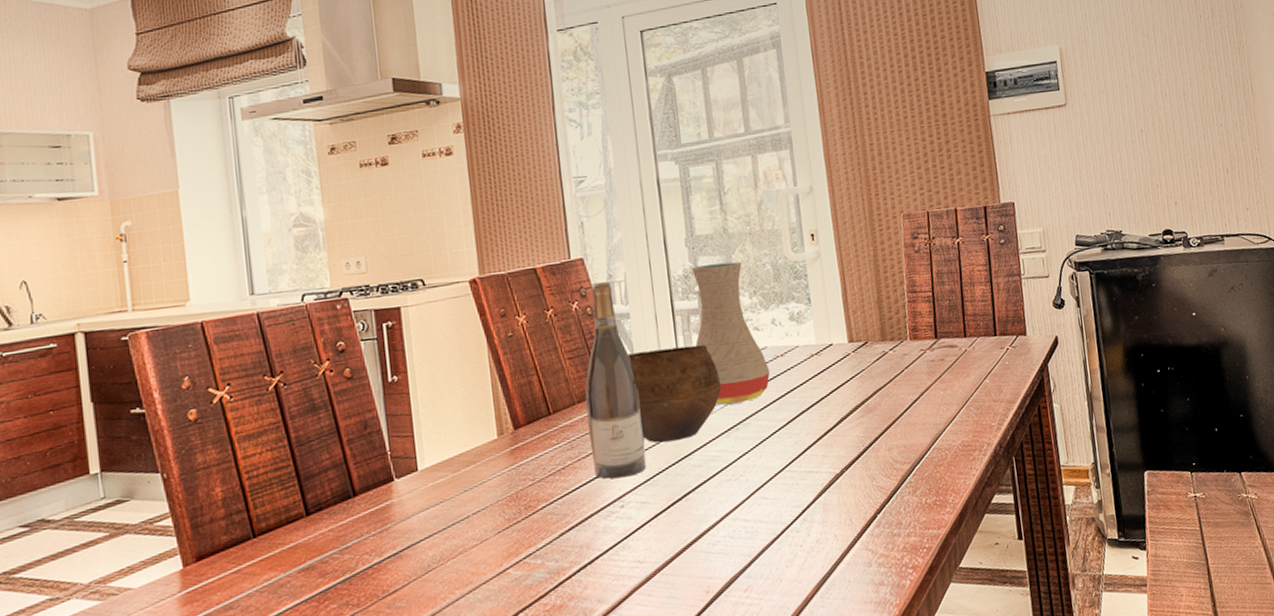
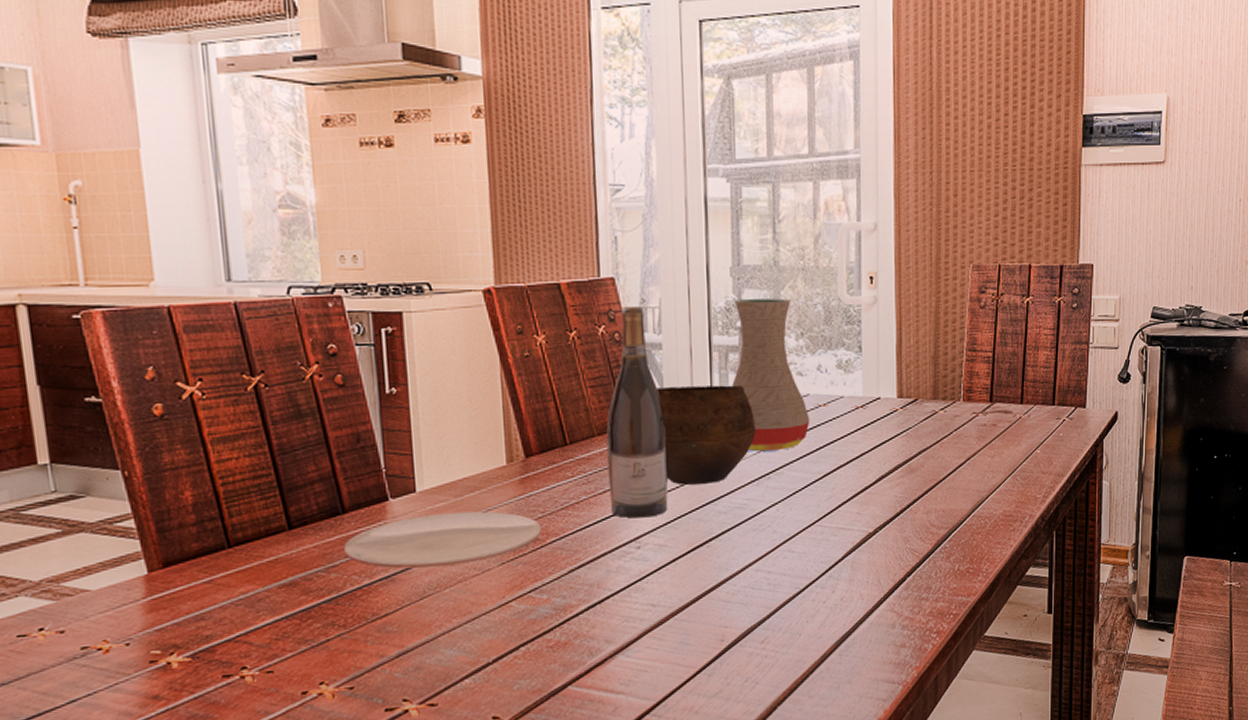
plate: none [355,482,532,546] -> present [343,511,541,569]

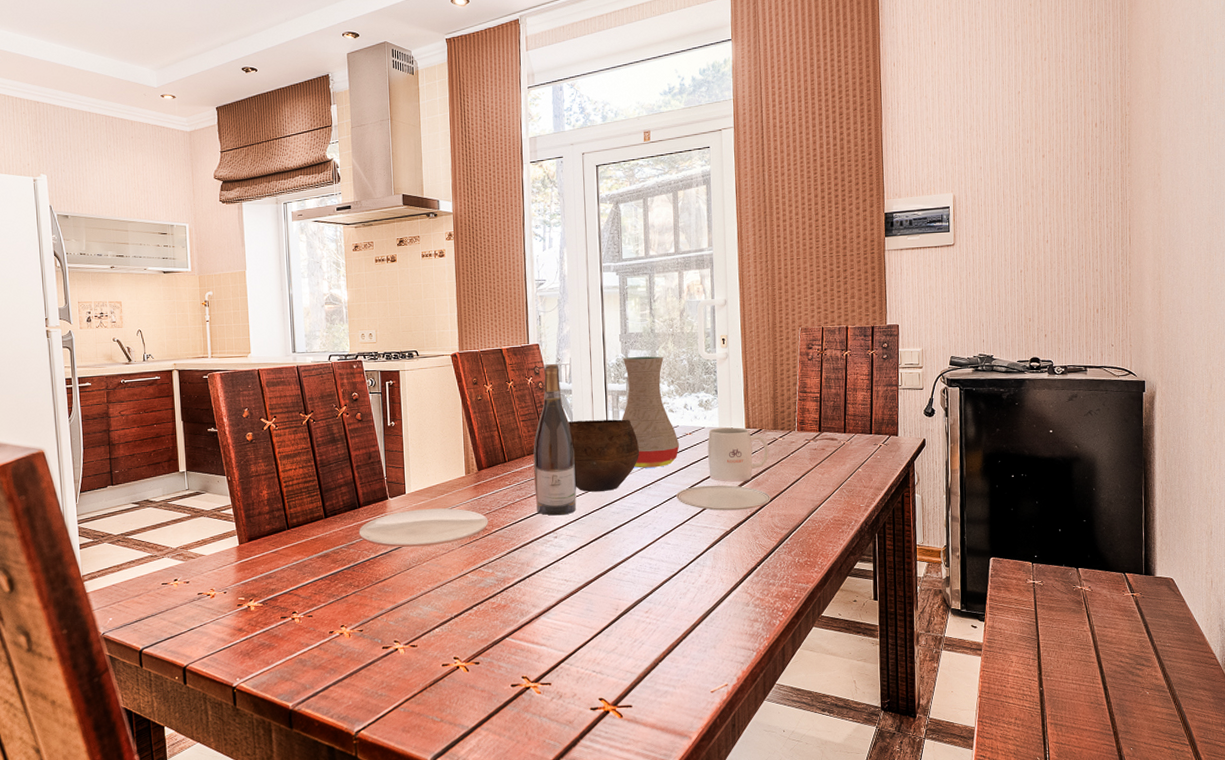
plate: none [803,472,927,507] -> present [675,485,771,511]
mug: none [847,396,927,470] -> present [707,427,769,483]

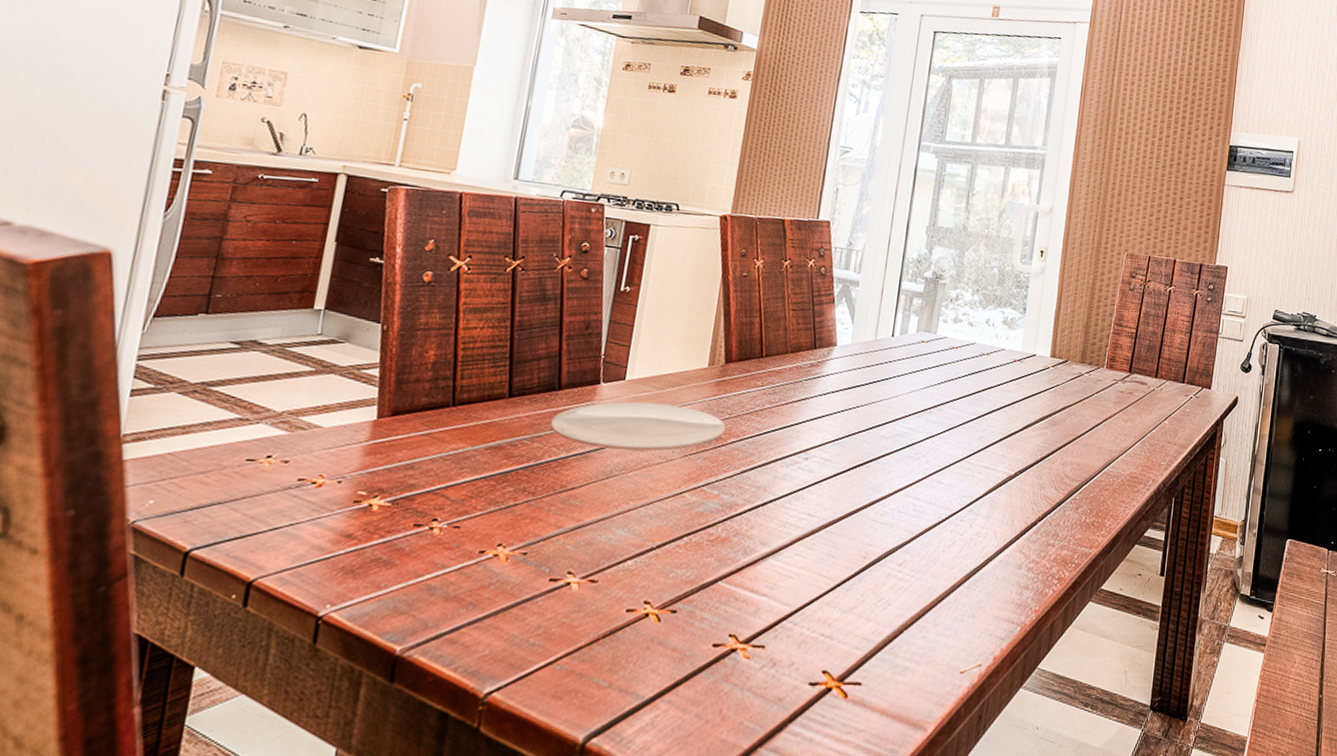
wine bottle: present [533,364,577,516] -> none [789,247,852,433]
bowl: present [568,419,640,492] -> none [842,319,927,410]
vase: present [622,356,680,468] -> none [912,254,974,389]
plate: present [675,485,771,511] -> none [958,417,1066,453]
mug: present [707,427,769,483] -> none [1001,352,1073,419]

